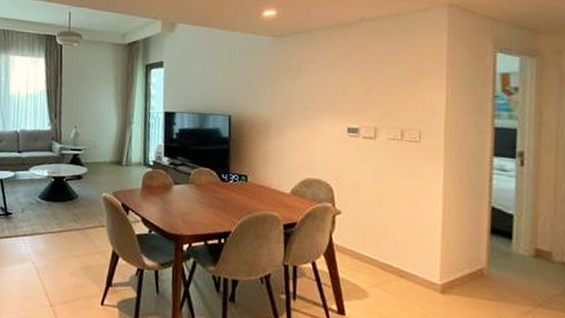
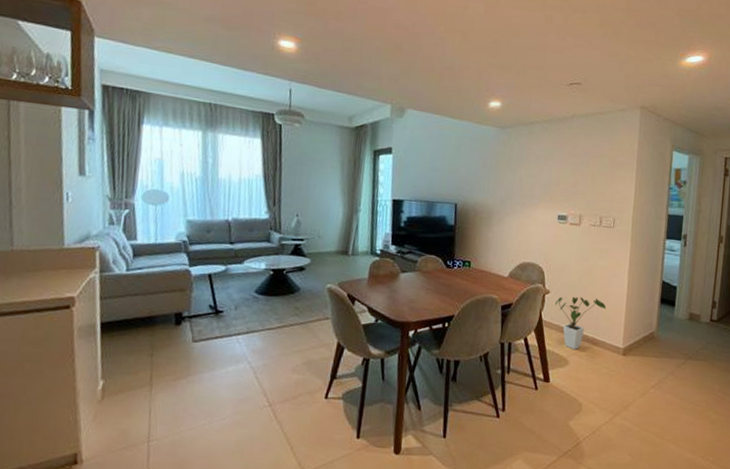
house plant: none [349,219,415,282] -> present [555,296,607,350]

